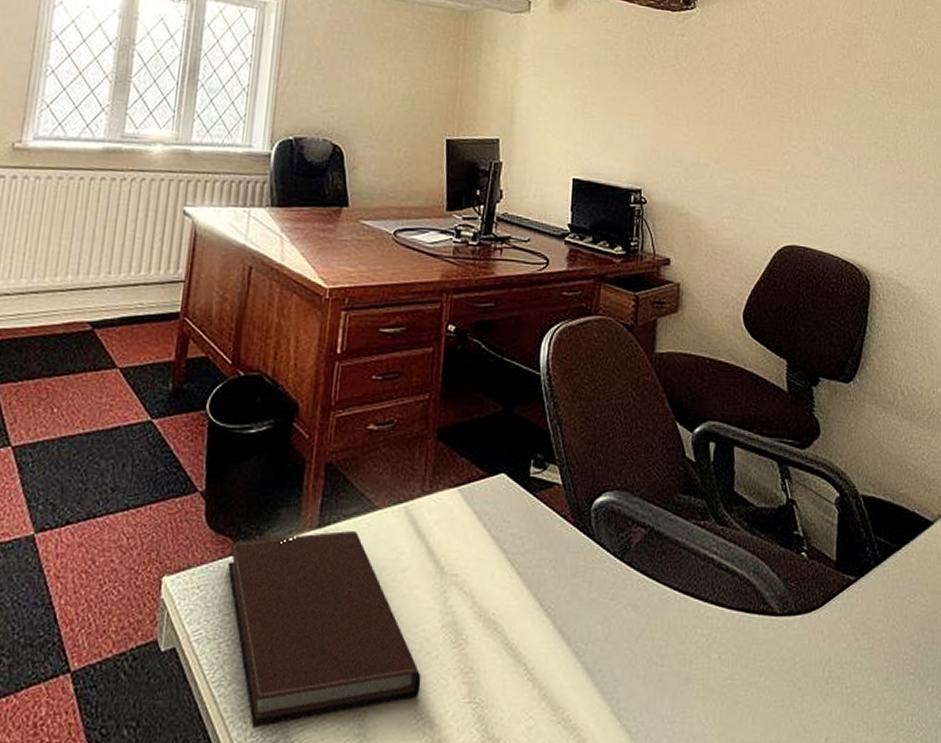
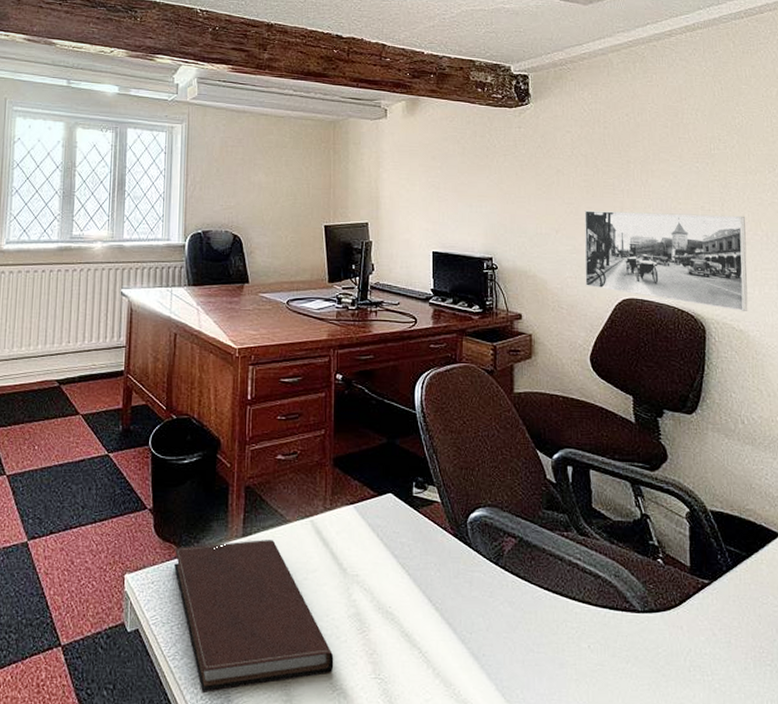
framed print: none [743,139,919,265] -> present [584,210,748,311]

